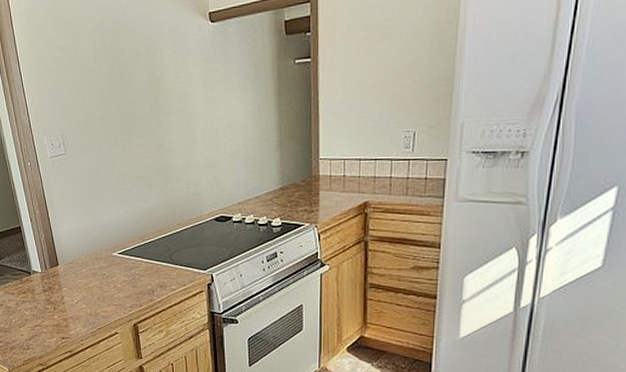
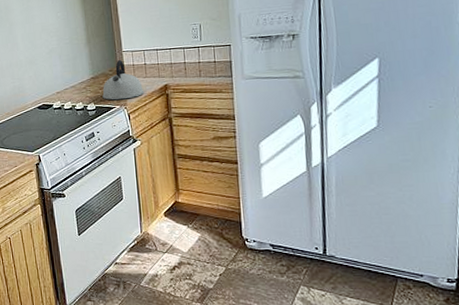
kettle: none [291,168,340,217] -> present [102,59,144,100]

